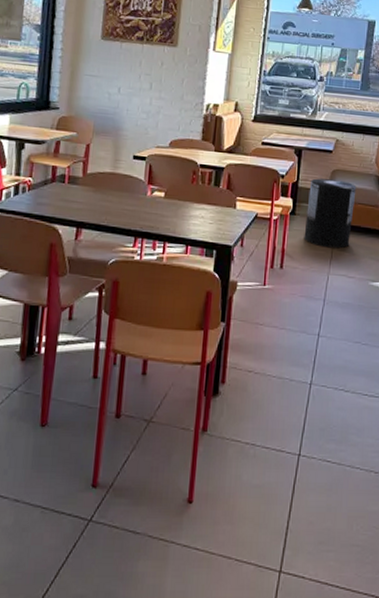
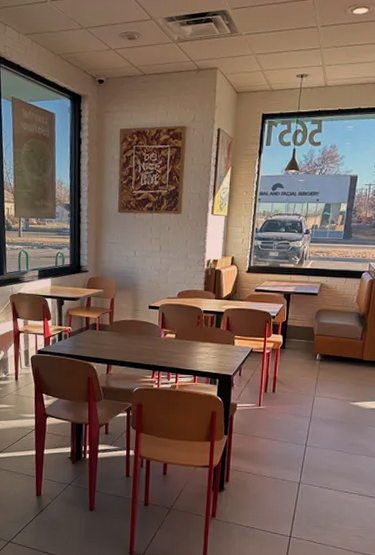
trash can: present [304,178,357,249] -> none [292,317,339,375]

